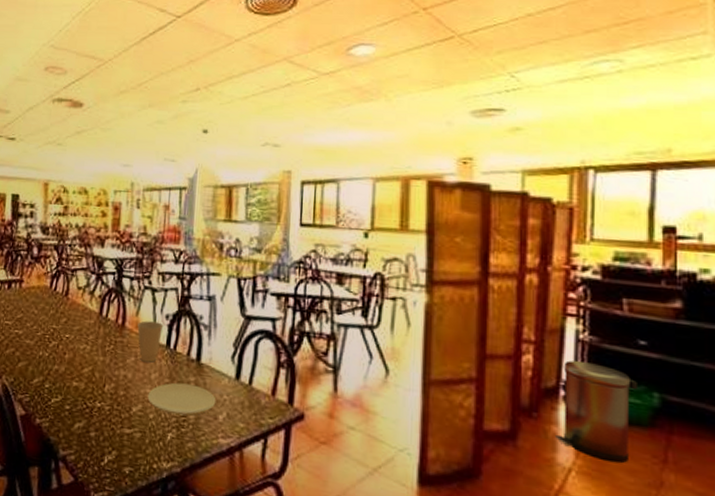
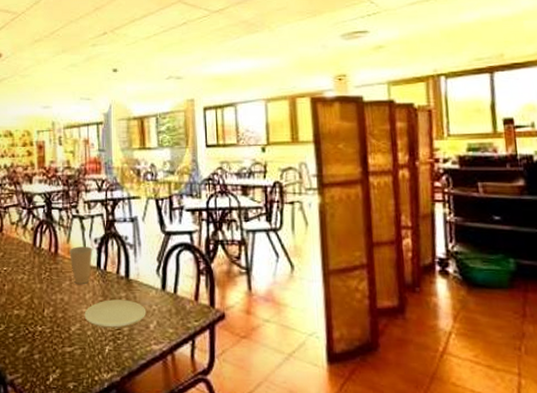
pedal bin: present [556,360,637,463] -> none [436,240,497,322]

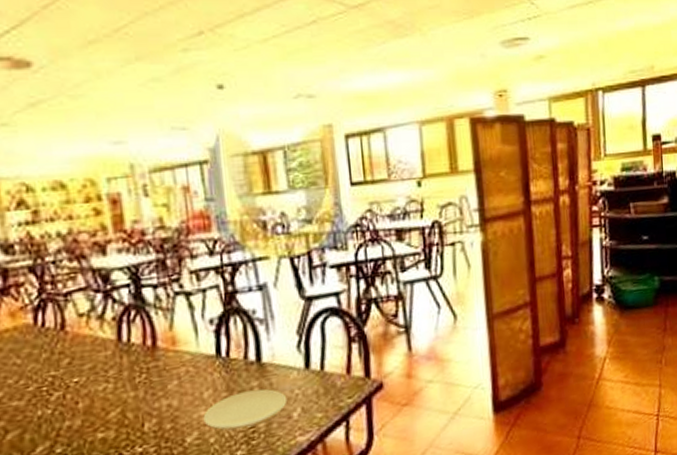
cup: present [69,246,93,284] -> none [174,330,209,382]

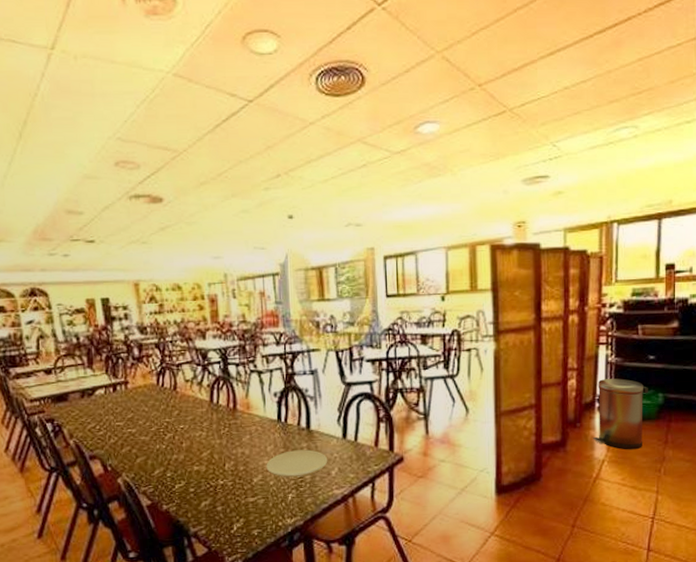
pedal bin: none [593,263,644,343] -> present [593,378,648,450]

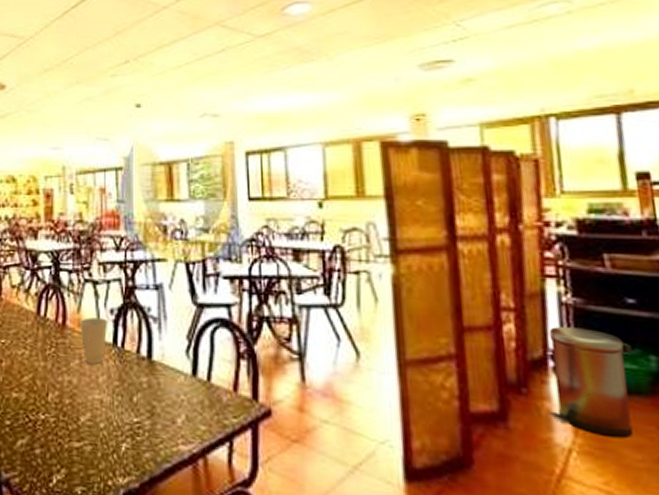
cup: none [248,400,273,437] -> present [80,317,109,364]
plate: present [266,449,328,478] -> none [96,385,173,422]

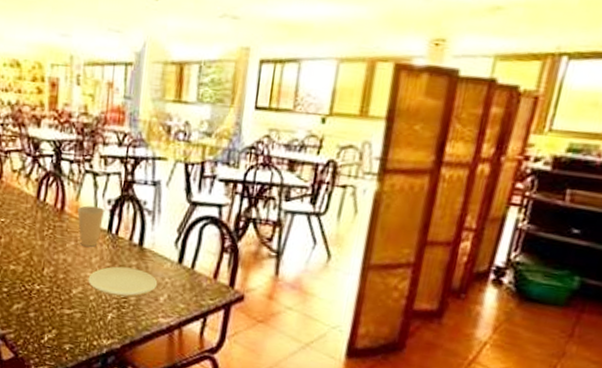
plate: none [96,385,173,422] -> present [88,266,158,297]
pedal bin: present [550,327,633,439] -> none [478,247,563,338]

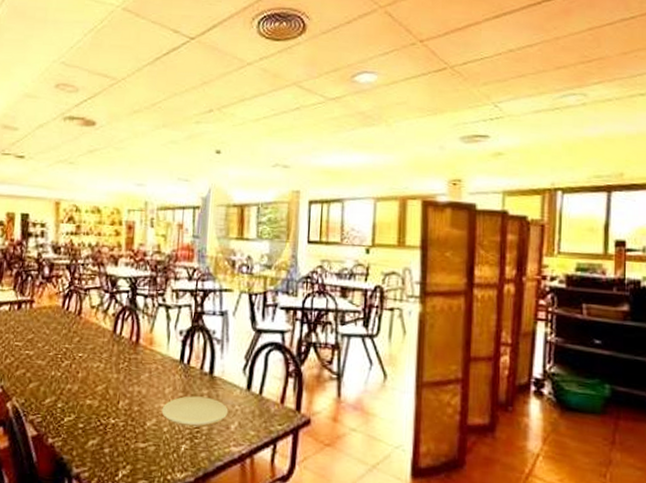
cup: present [77,205,105,247] -> none [151,337,178,378]

